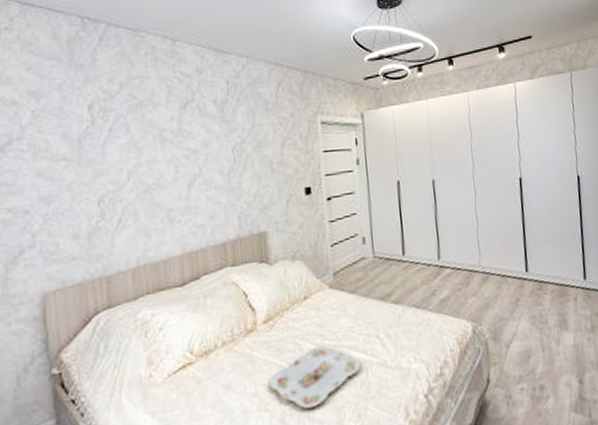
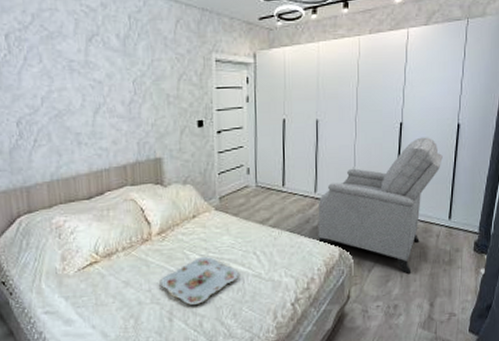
chair: none [443,191,568,346] -> present [318,137,443,273]

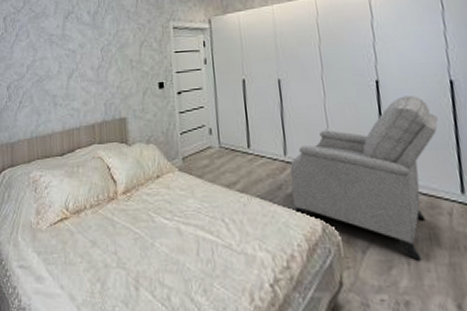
serving tray: present [161,257,239,305] -> none [127,221,207,274]

